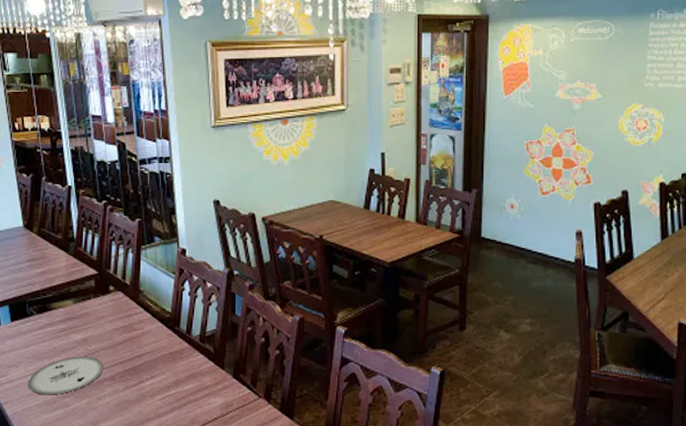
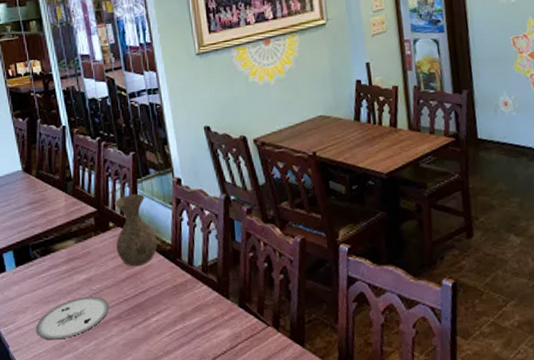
vase: none [115,260,158,331] -> present [114,193,158,267]

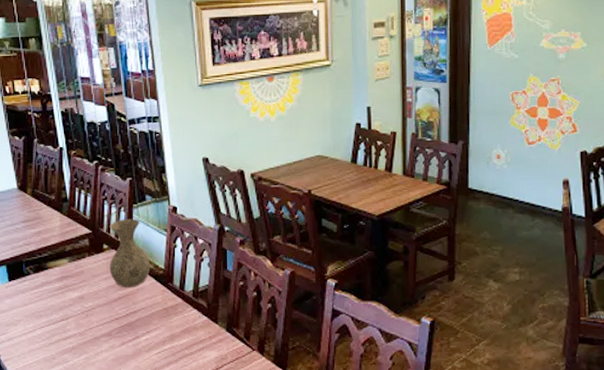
plate: present [36,296,109,340] -> none [27,314,100,352]

